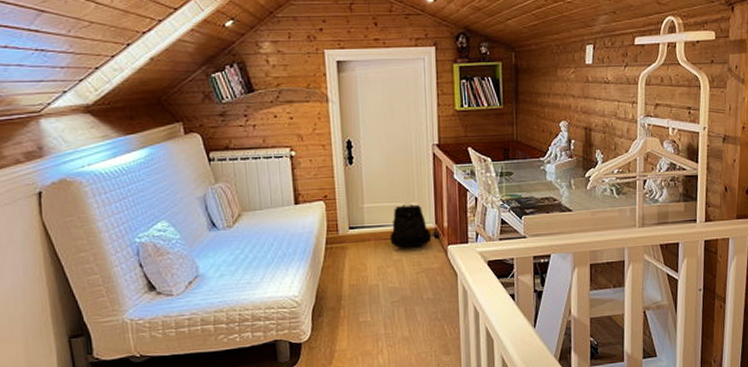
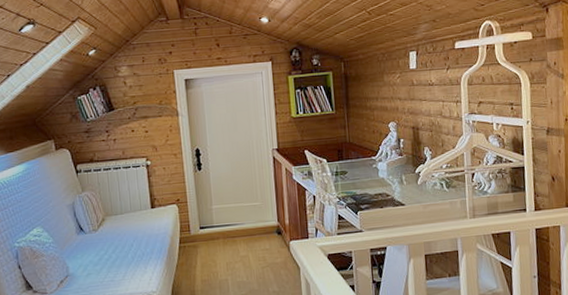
backpack: present [389,202,432,248] -> none [236,202,275,245]

